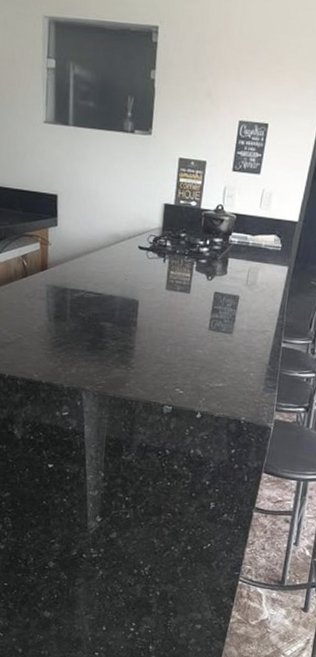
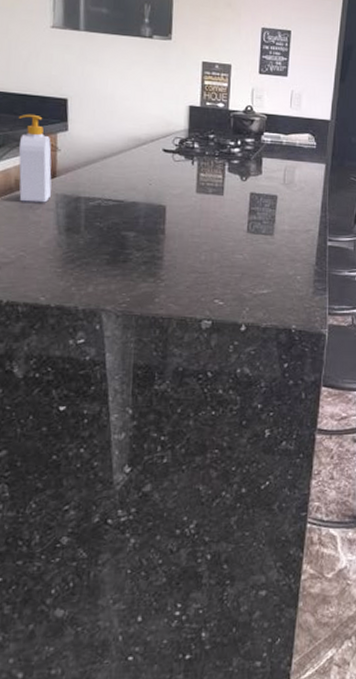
soap bottle: none [17,209,44,292] -> present [18,114,52,203]

